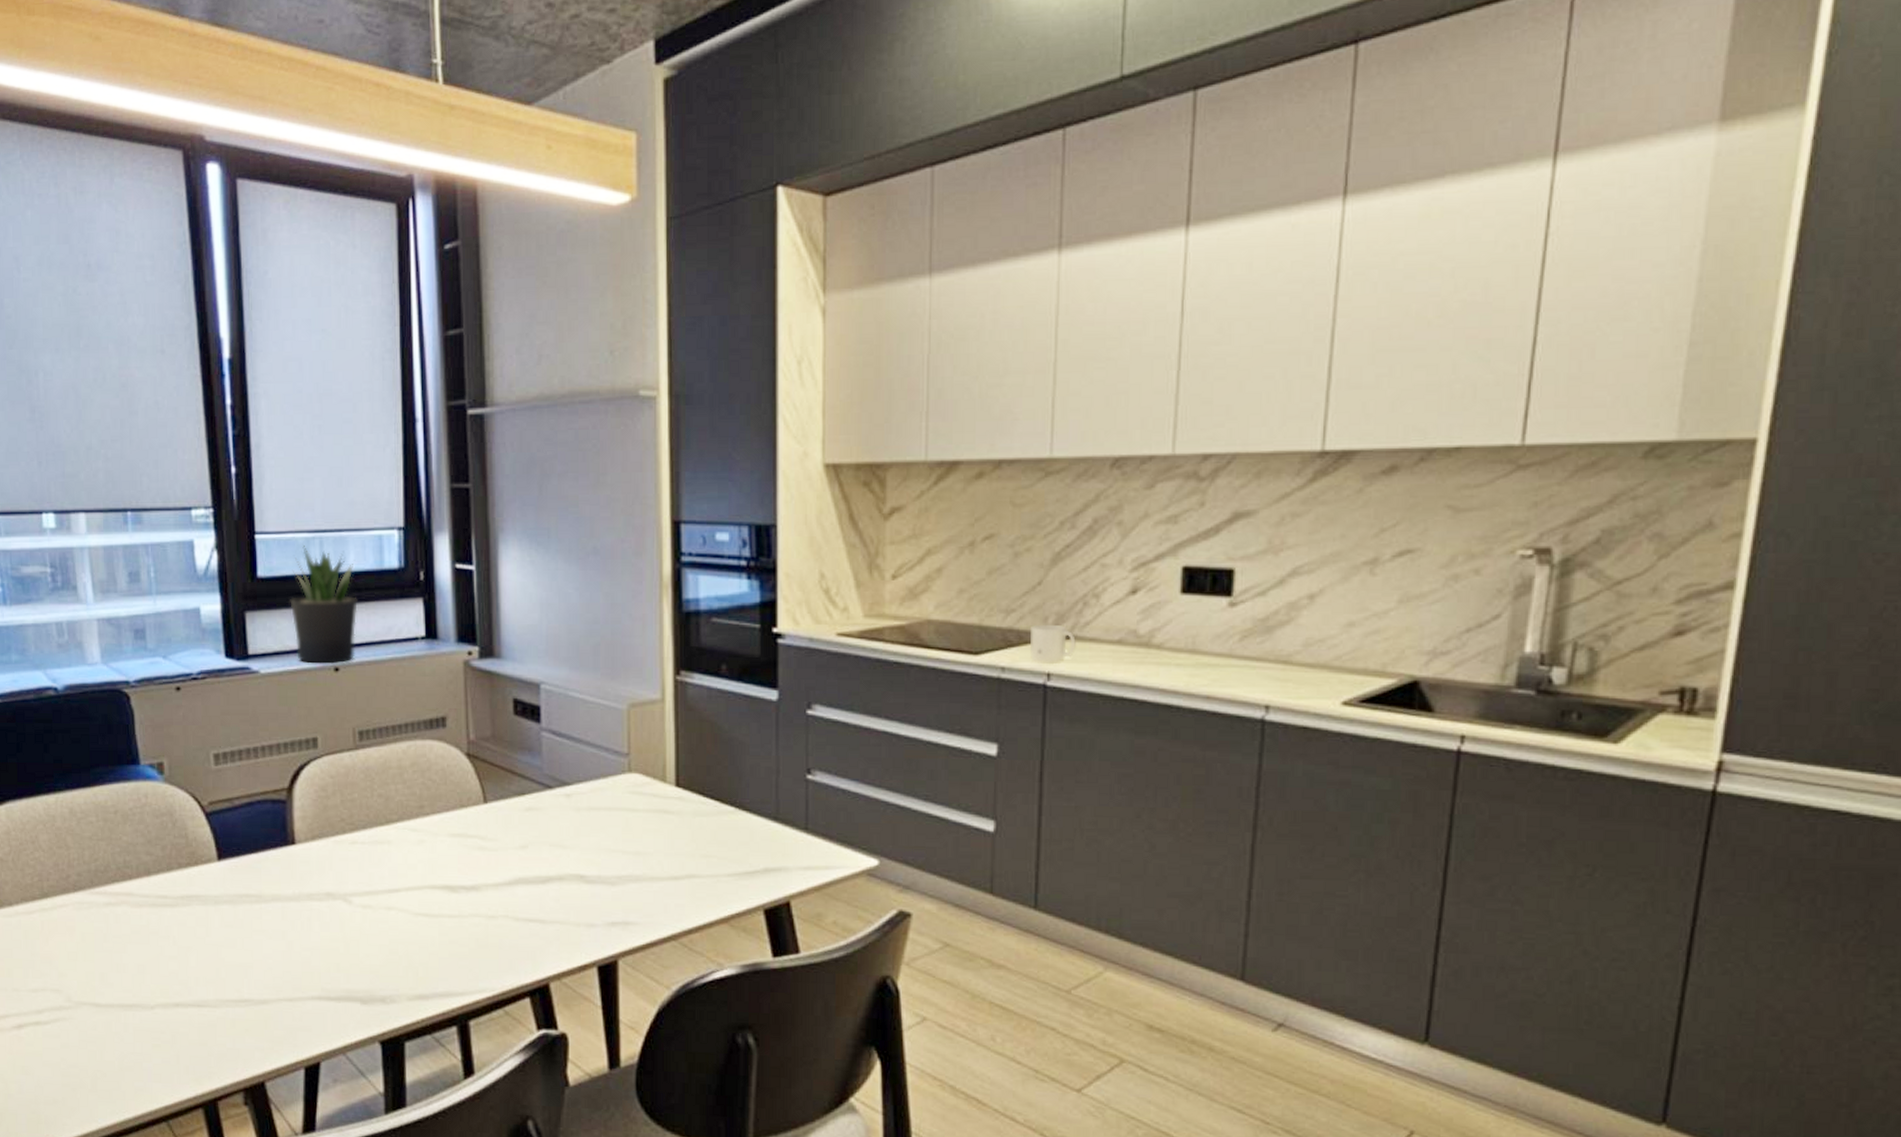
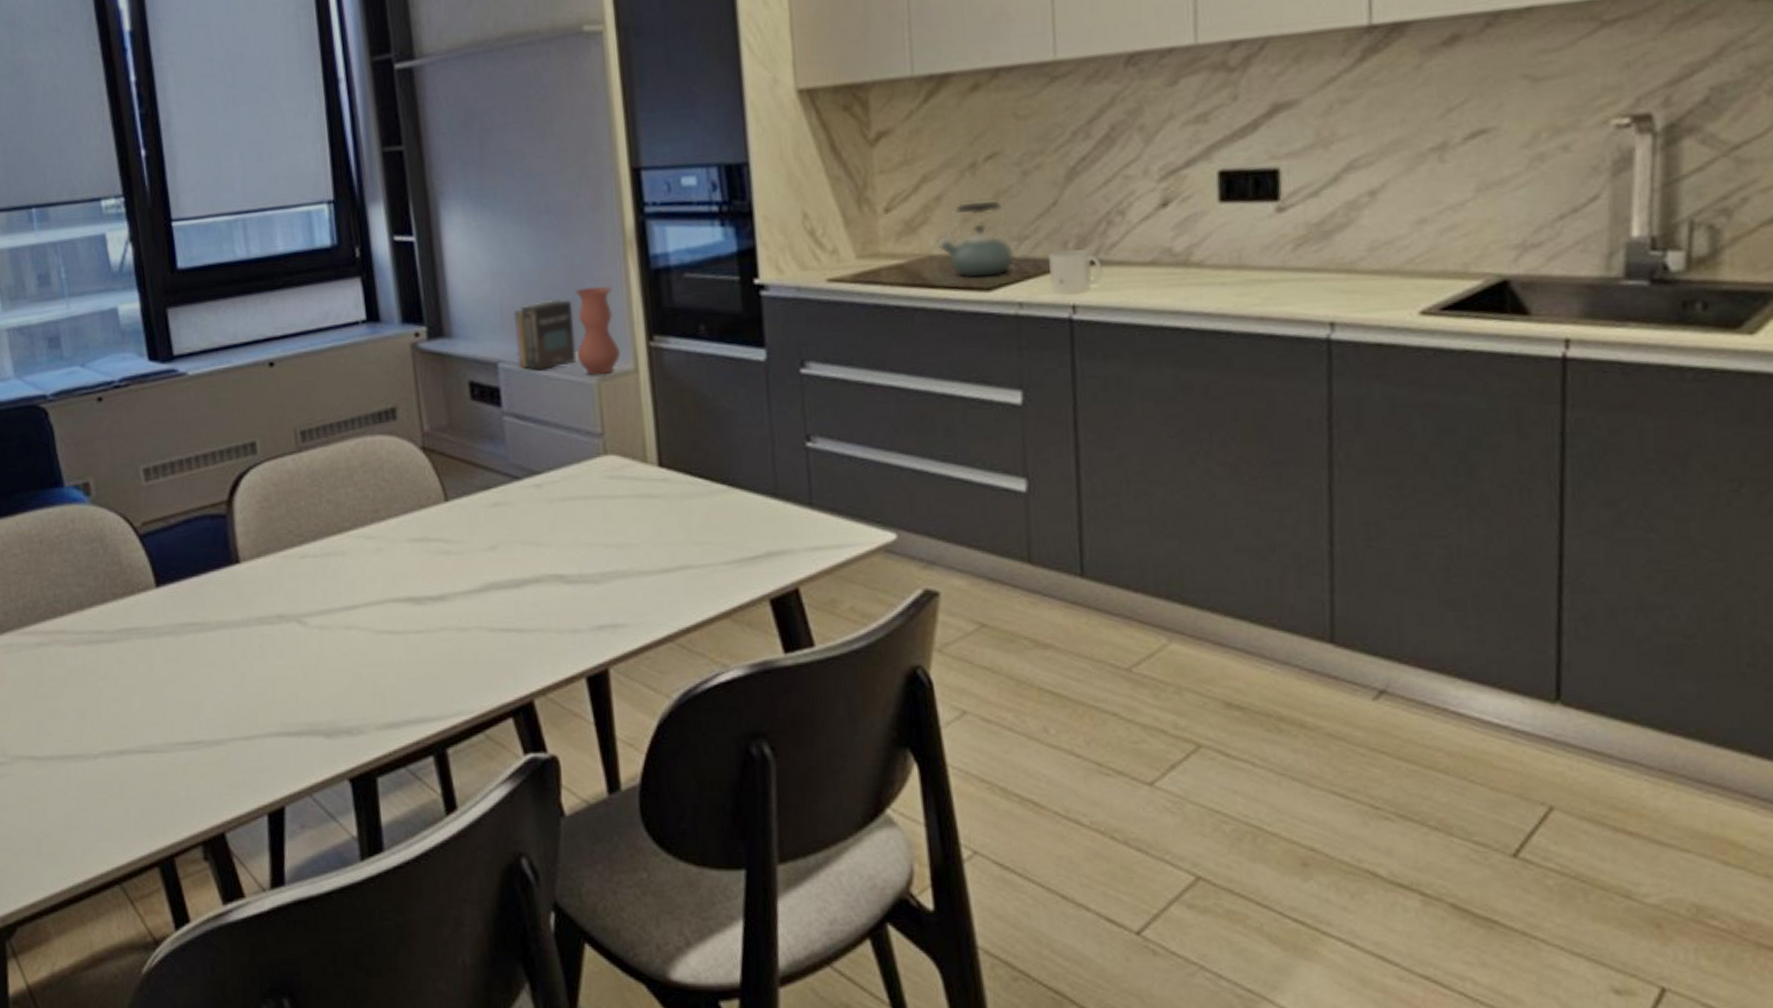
planter: present [290,544,358,664] -> none [214,228,290,361]
books: none [557,632,611,694] -> present [513,299,577,371]
vase: none [611,623,650,702] -> present [574,285,621,376]
kettle: none [934,576,1002,643] -> present [935,200,1016,279]

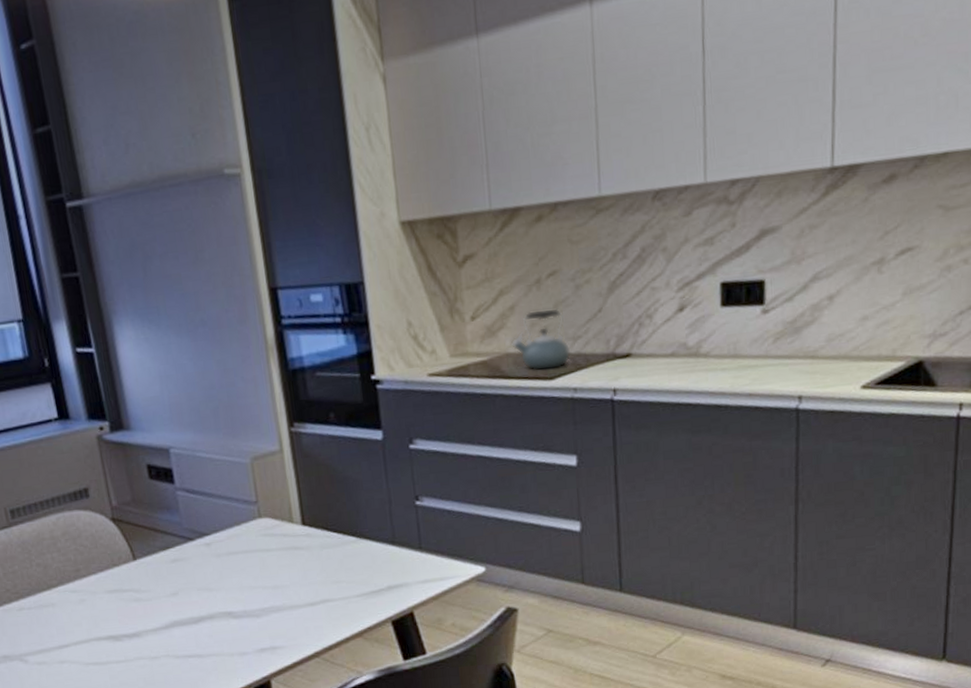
books: present [513,299,577,371] -> none [179,396,233,455]
vase: present [574,285,621,376] -> none [228,384,268,456]
mug: present [1047,249,1103,297] -> none [595,345,636,383]

